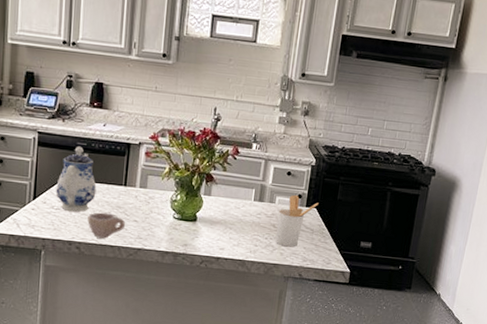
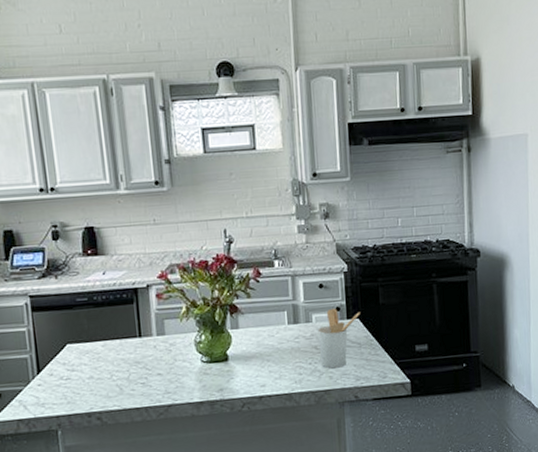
teapot: present [56,146,97,213] -> none [61,302,109,379]
cup: present [87,212,125,239] -> none [104,371,148,403]

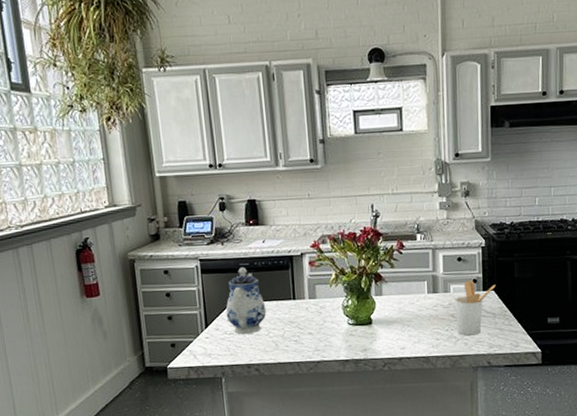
teapot: none [61,302,109,379] -> present [225,267,267,335]

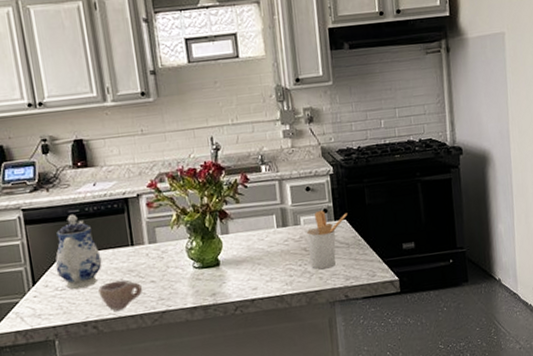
cup: none [262,329,300,357] -> present [98,279,142,311]

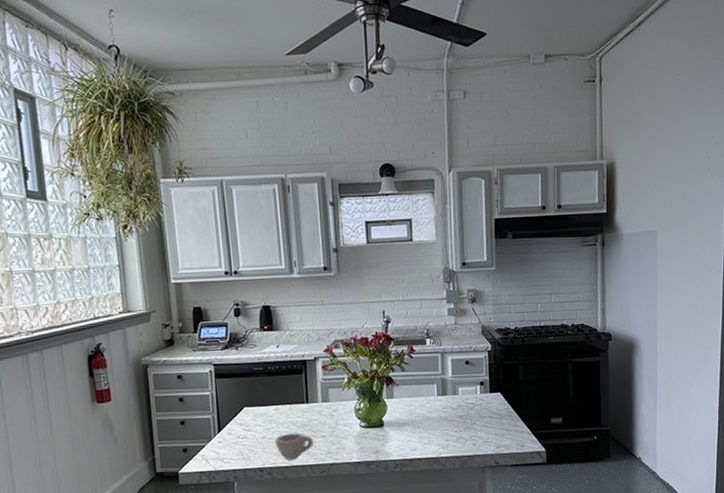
teapot: present [55,214,102,289] -> none [239,371,280,439]
utensil holder: present [306,209,347,270] -> none [463,382,502,437]

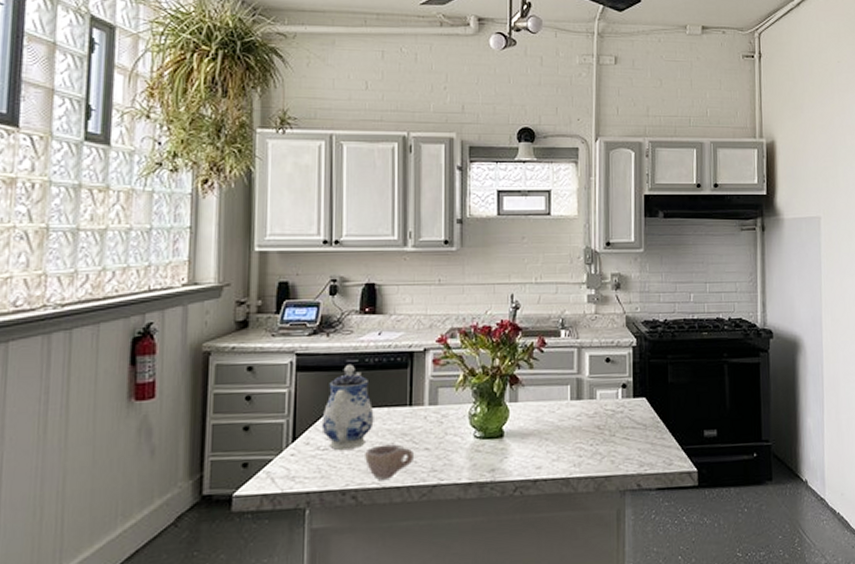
teapot: none [239,371,280,439] -> present [321,364,374,451]

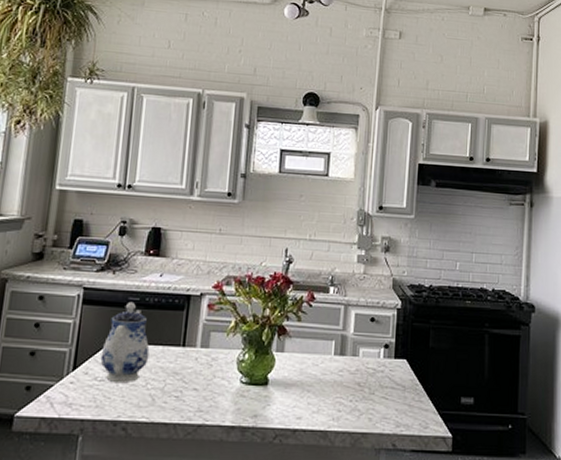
cup: present [365,444,413,480] -> none [137,381,183,415]

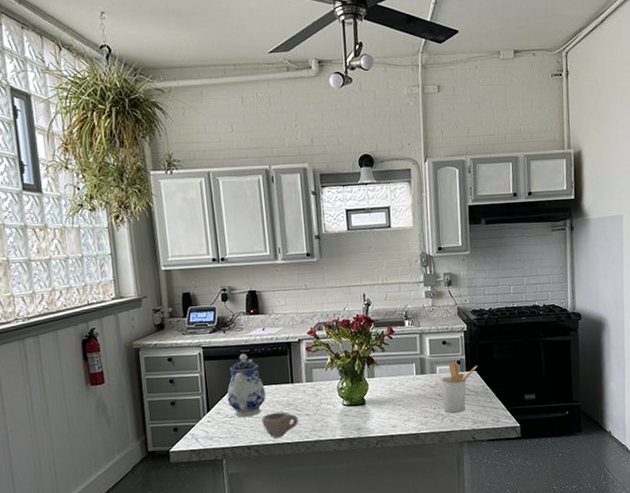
cup: none [137,381,183,415] -> present [262,411,298,438]
utensil holder: none [362,344,409,410] -> present [441,361,478,413]

